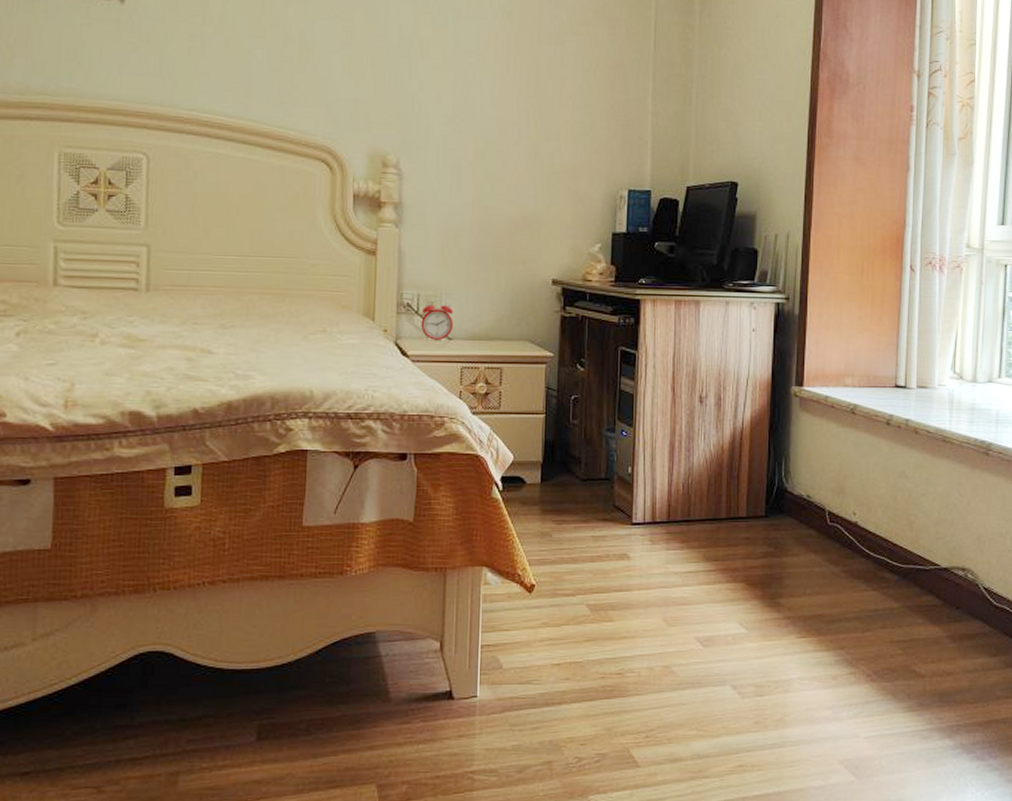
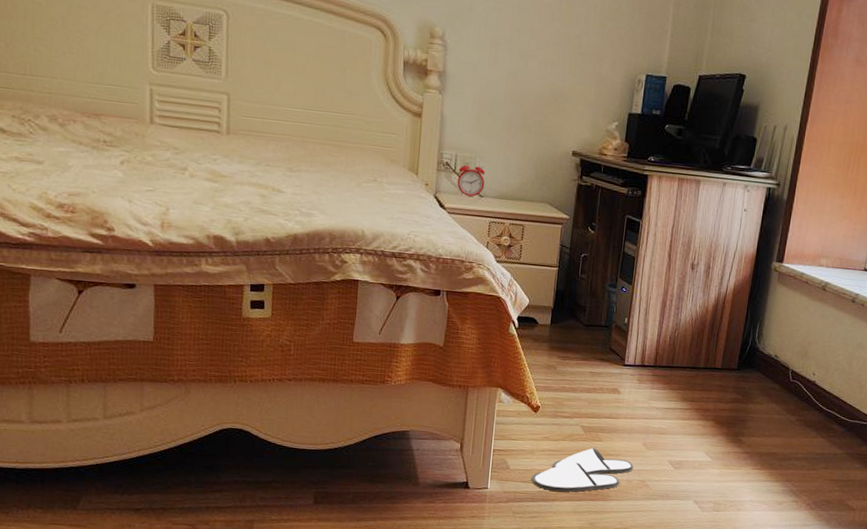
slippers: none [530,629,655,691] -> present [531,447,634,492]

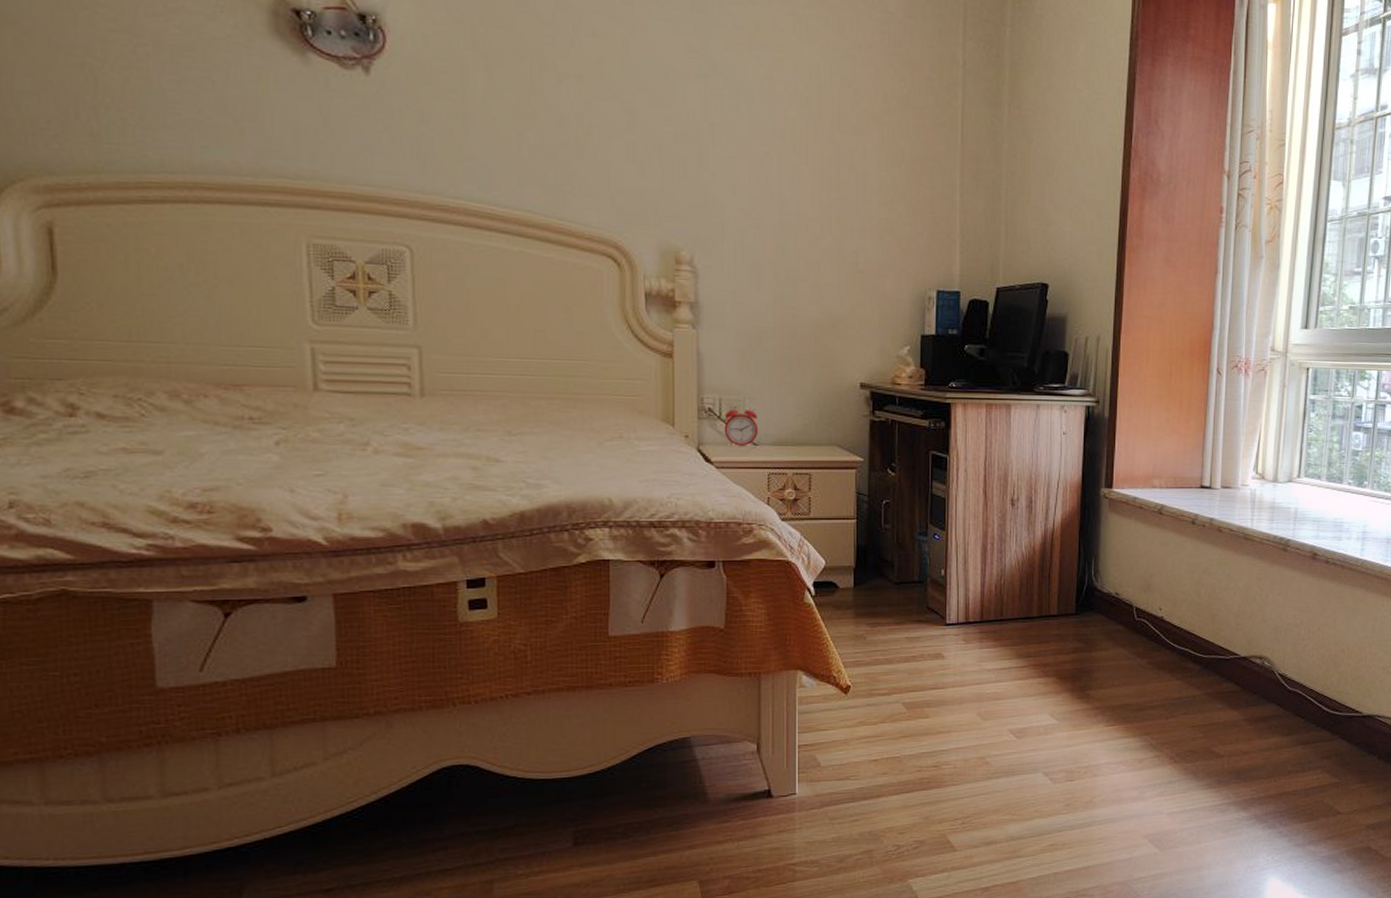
slippers: present [531,447,634,492] -> none [848,725,970,786]

